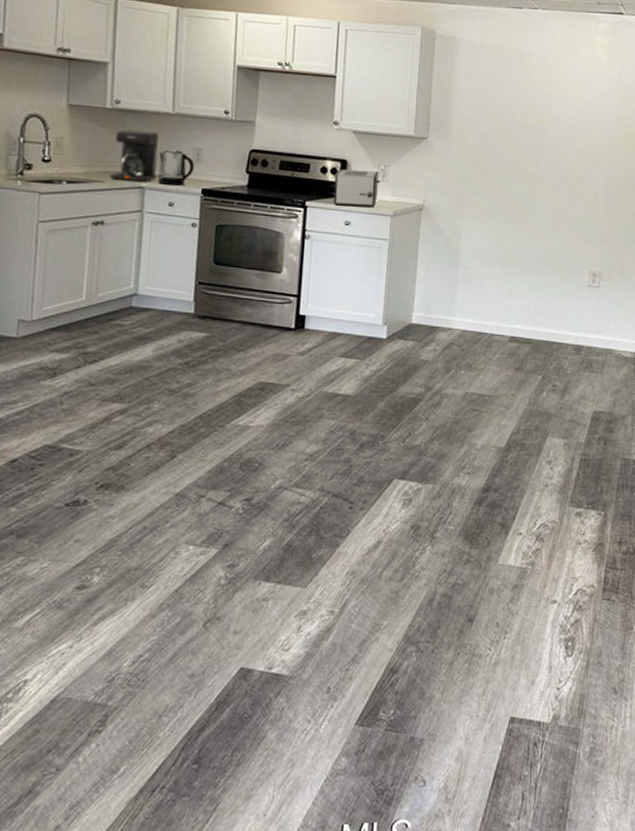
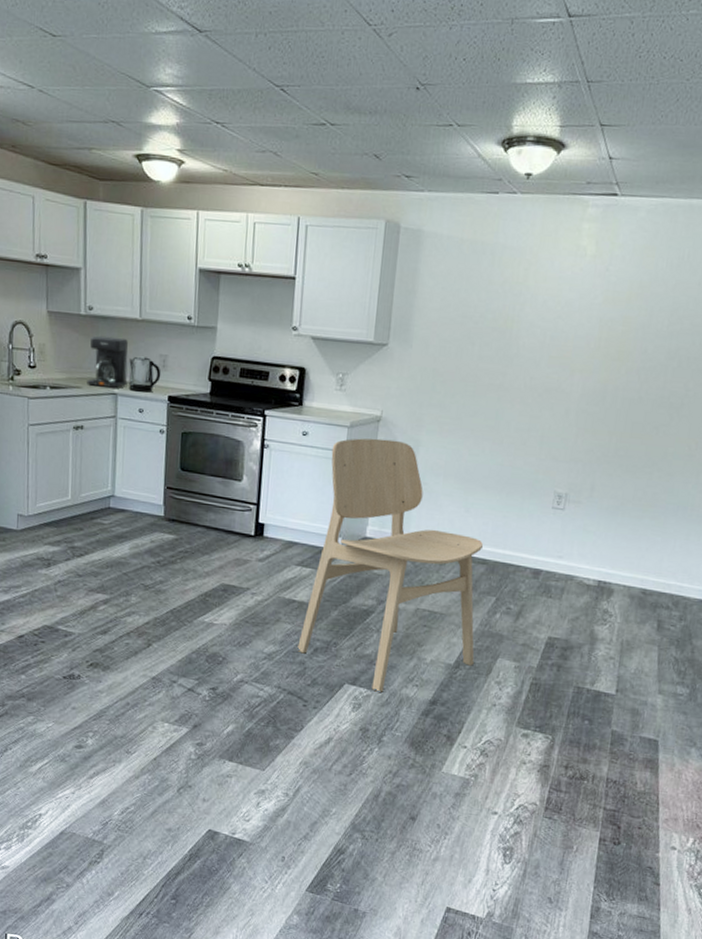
toaster: present [333,169,381,208] -> none [291,377,339,418]
dining chair: none [342,226,526,484] -> present [297,438,483,692]

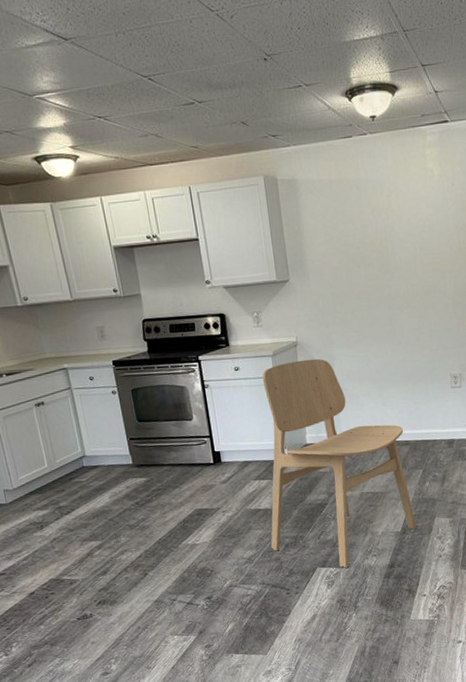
coffee maker: present [87,335,129,389] -> none [32,319,75,366]
kettle: present [129,356,161,393] -> none [70,331,102,363]

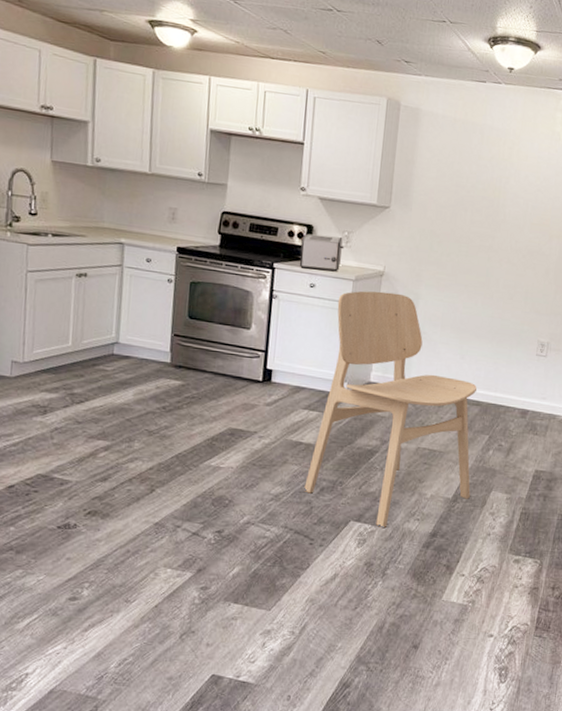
toaster: none [217,319,258,356] -> present [299,233,345,272]

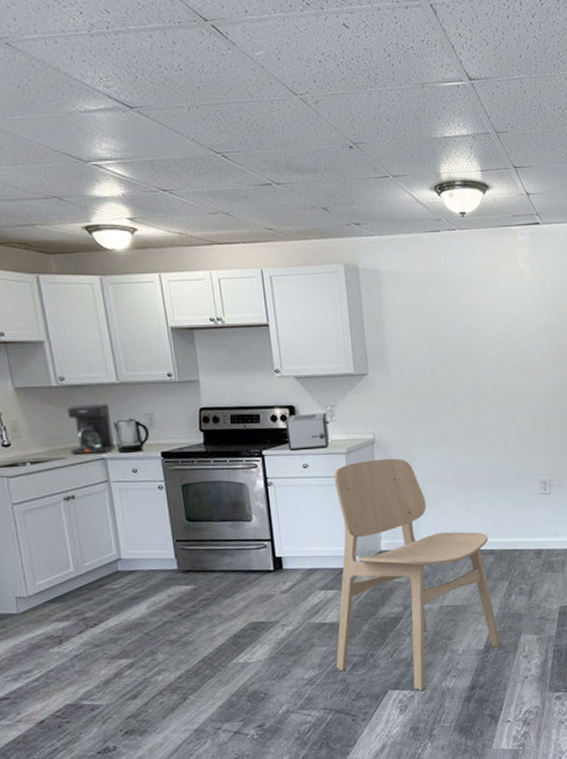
coffee maker: none [92,186,137,239] -> present [67,403,116,455]
kettle: none [136,208,171,243] -> present [113,418,150,453]

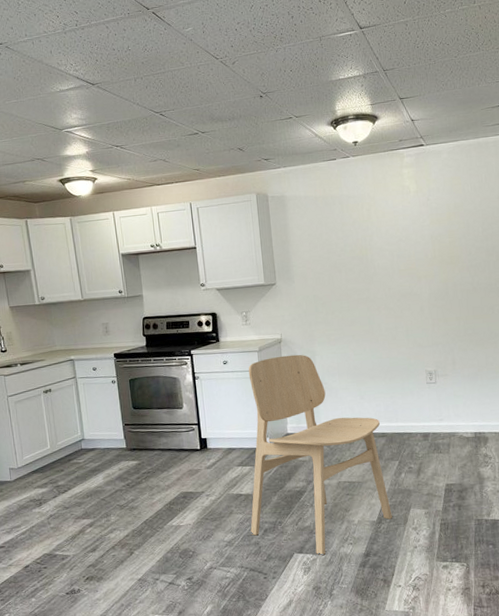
coffee maker: present [67,403,116,455] -> none [46,316,81,357]
kettle: present [113,418,150,453] -> none [79,327,106,355]
toaster: present [285,413,330,452] -> none [209,318,245,351]

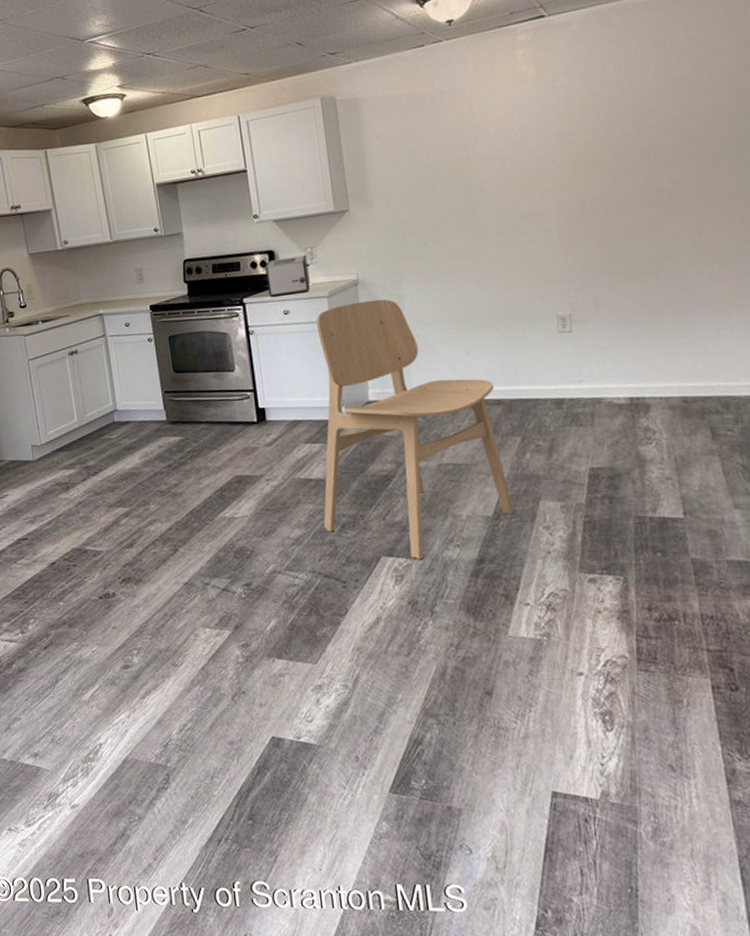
toaster: none [209,318,245,351] -> present [265,255,311,298]

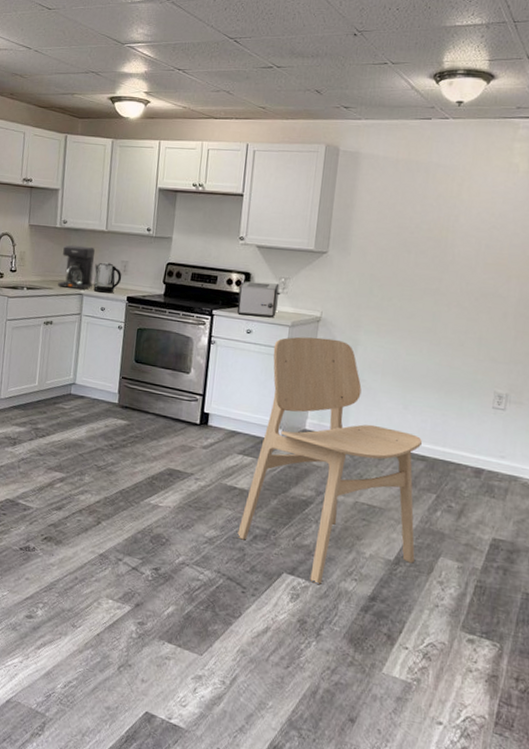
coffee maker: none [70,262,111,312] -> present [58,245,95,290]
kettle: none [108,274,140,309] -> present [93,262,122,294]

